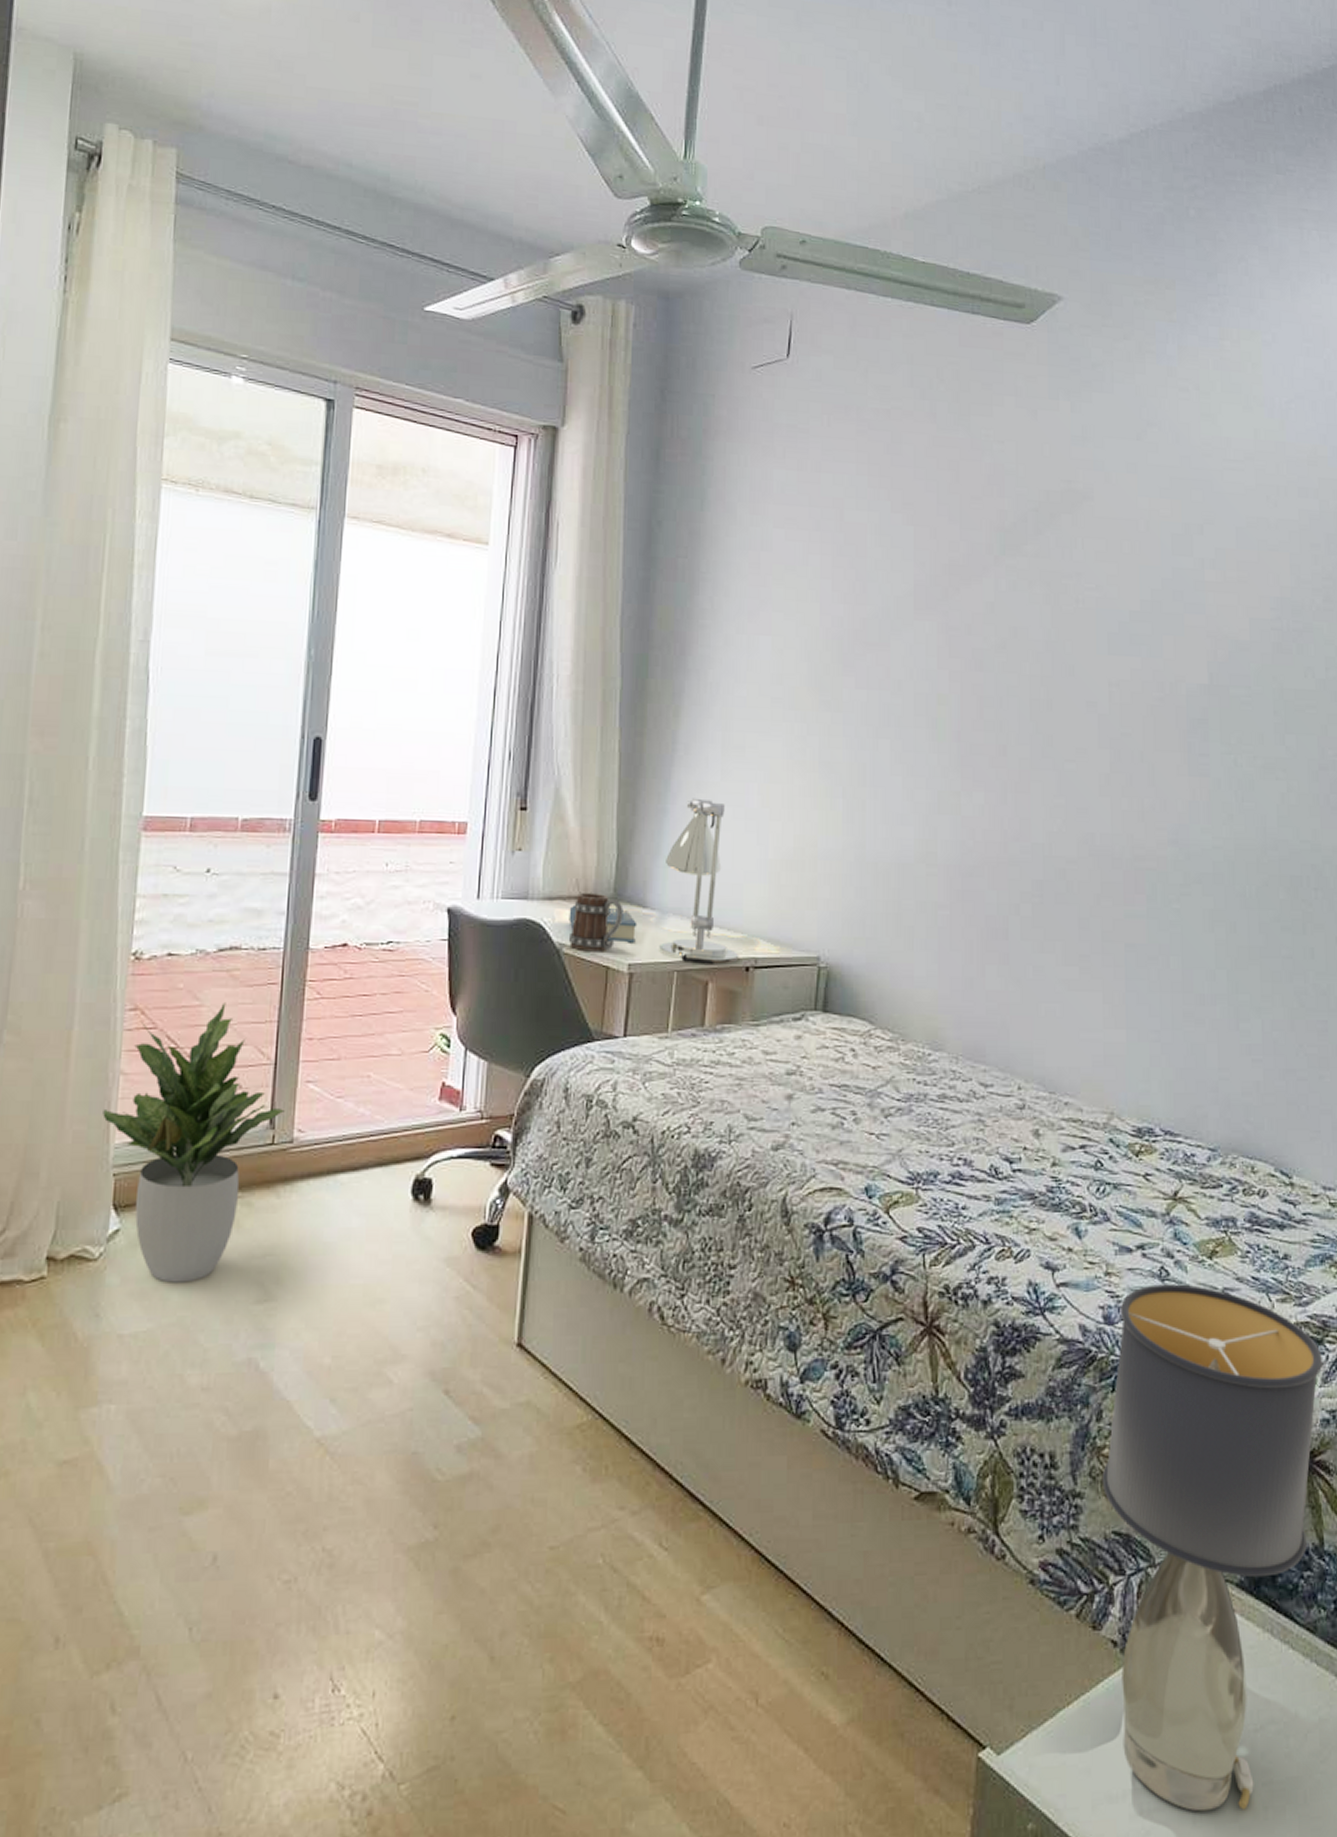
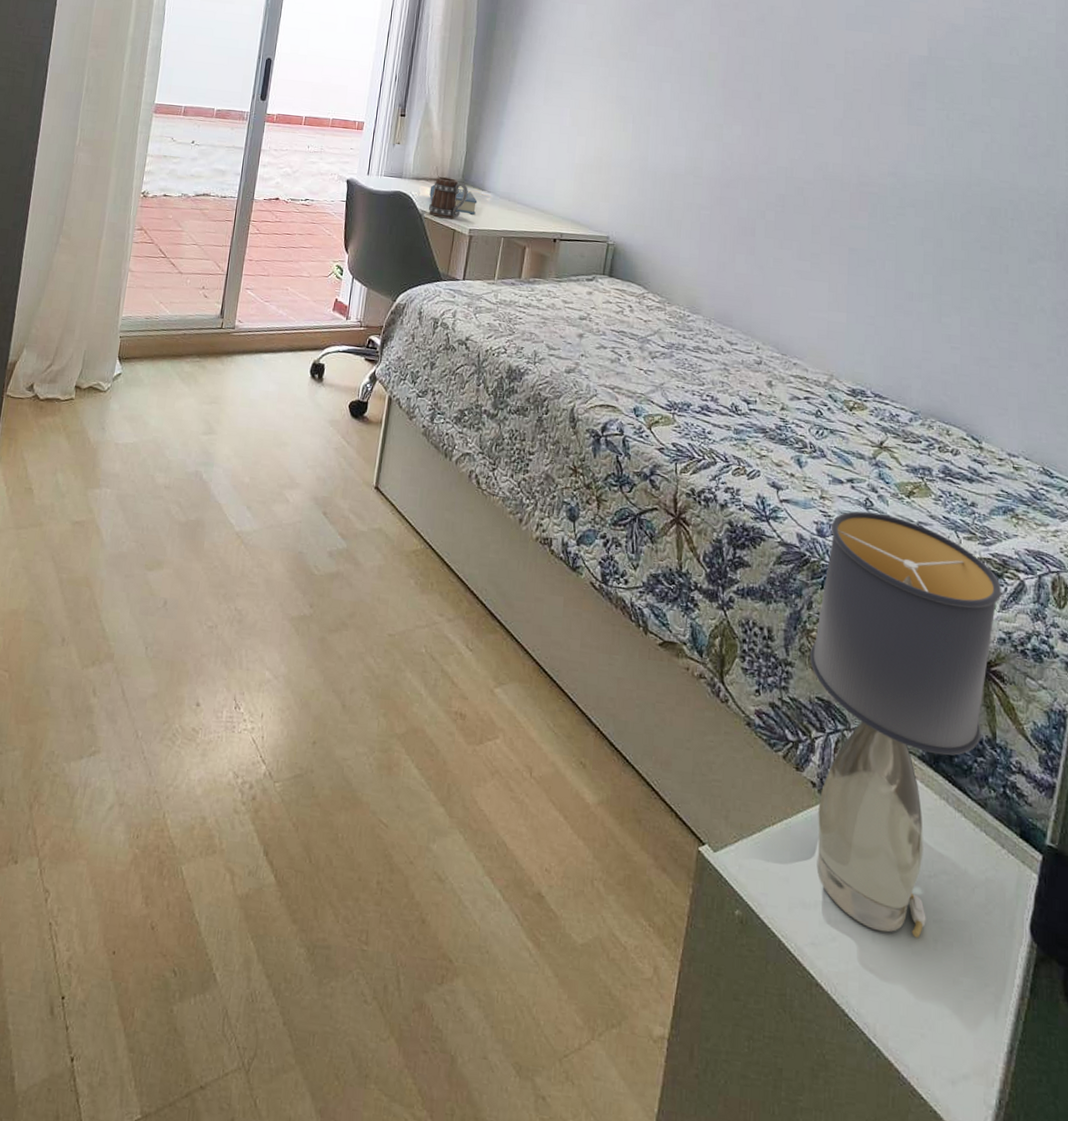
potted plant: present [103,1003,285,1283] -> none [116,230,231,415]
desk lamp: present [658,798,739,965] -> none [491,116,550,236]

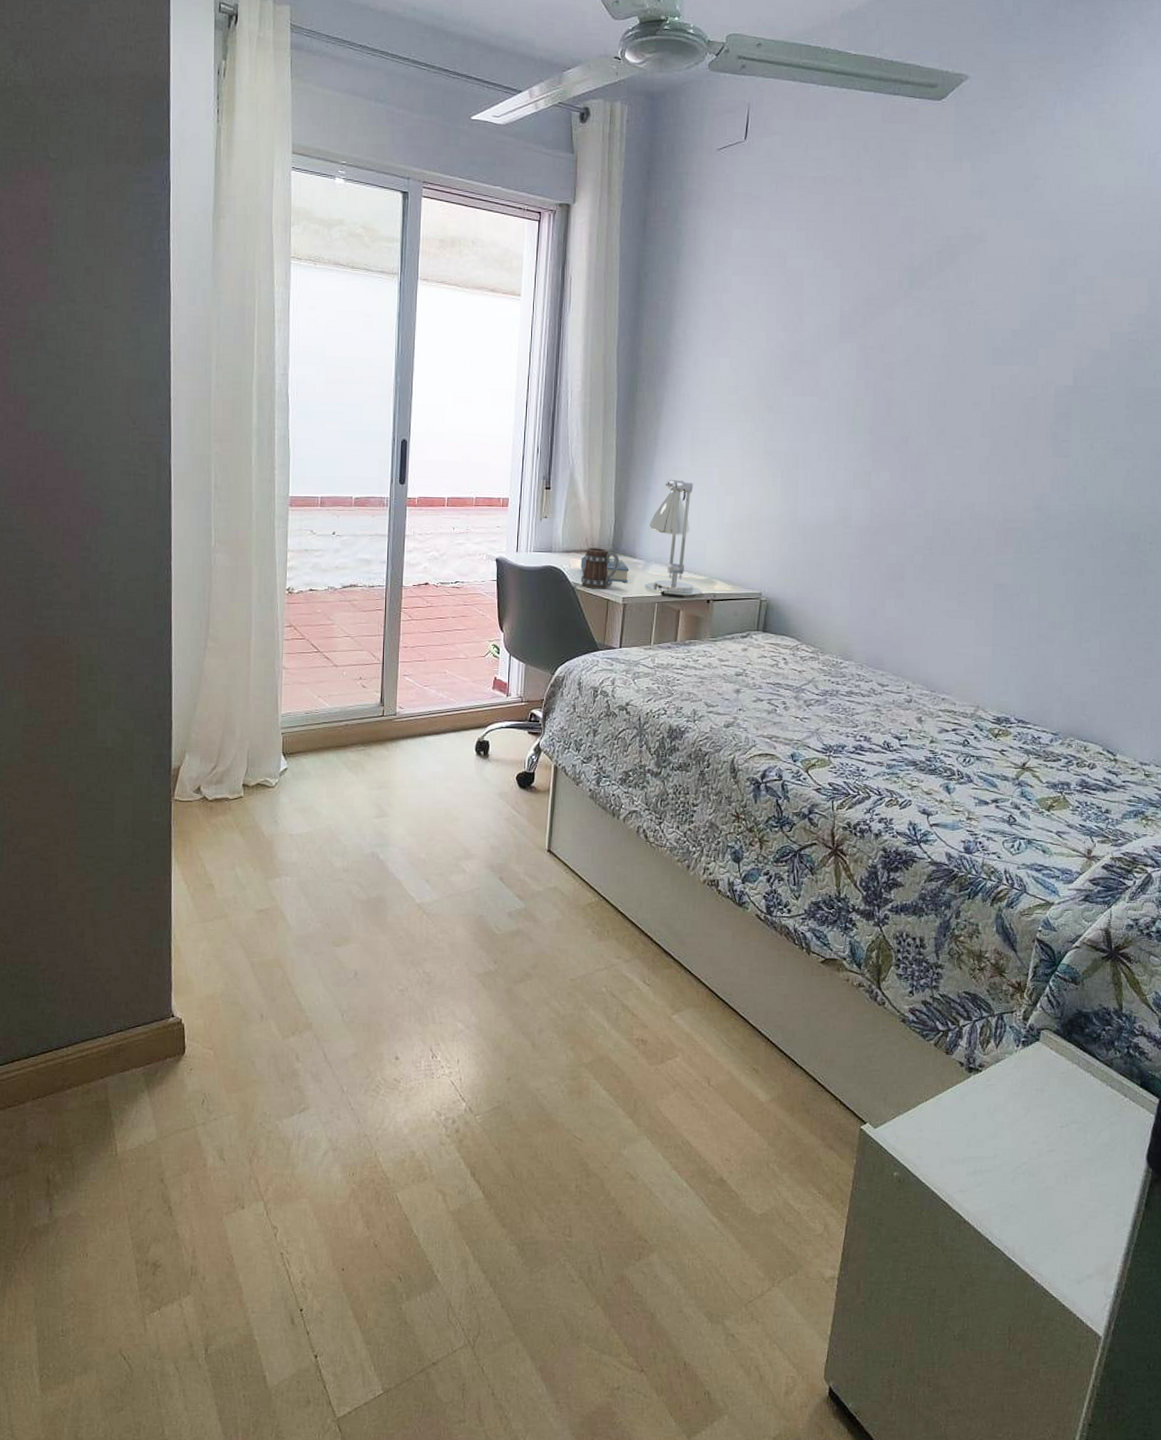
desk lamp: none [491,116,550,236] -> present [644,479,703,598]
table lamp: present [809,511,1002,938] -> none [957,827,1131,1176]

